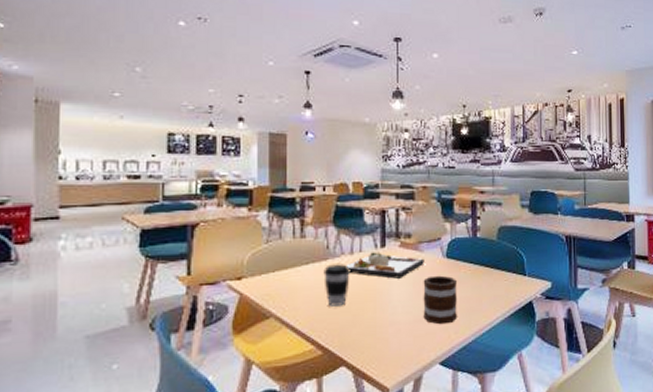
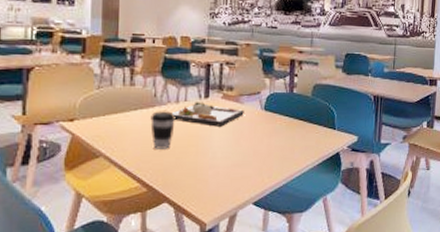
mug: present [423,275,457,325] -> none [240,126,273,170]

